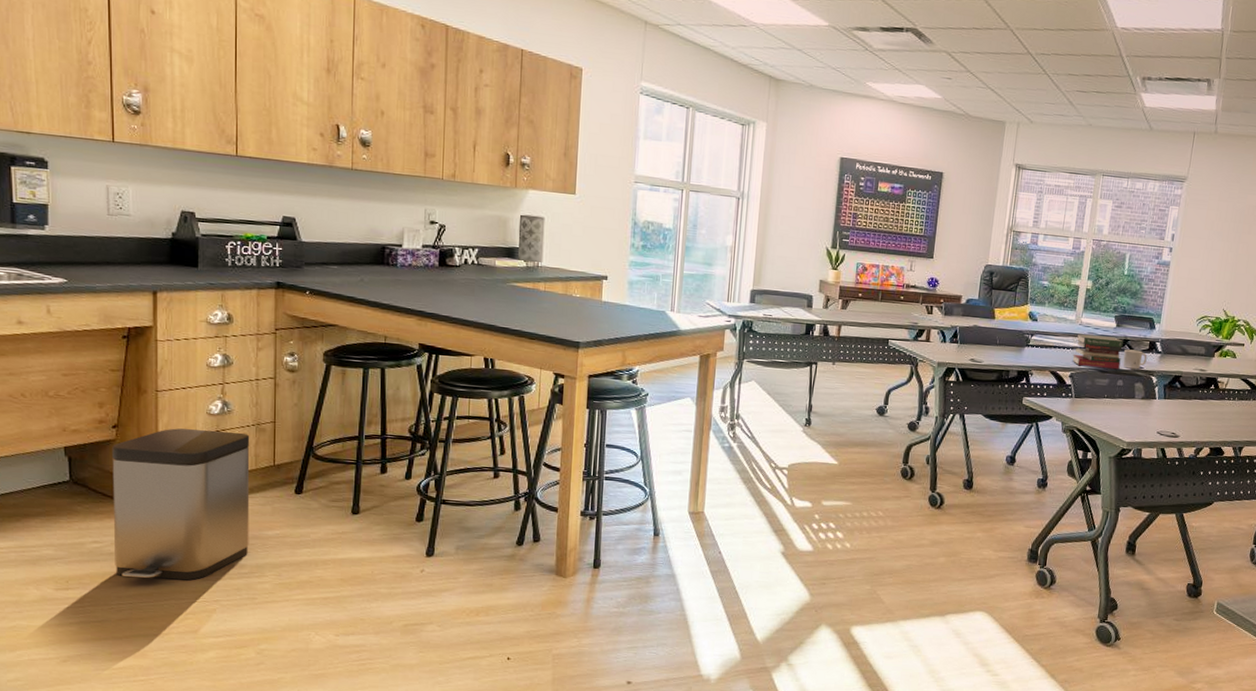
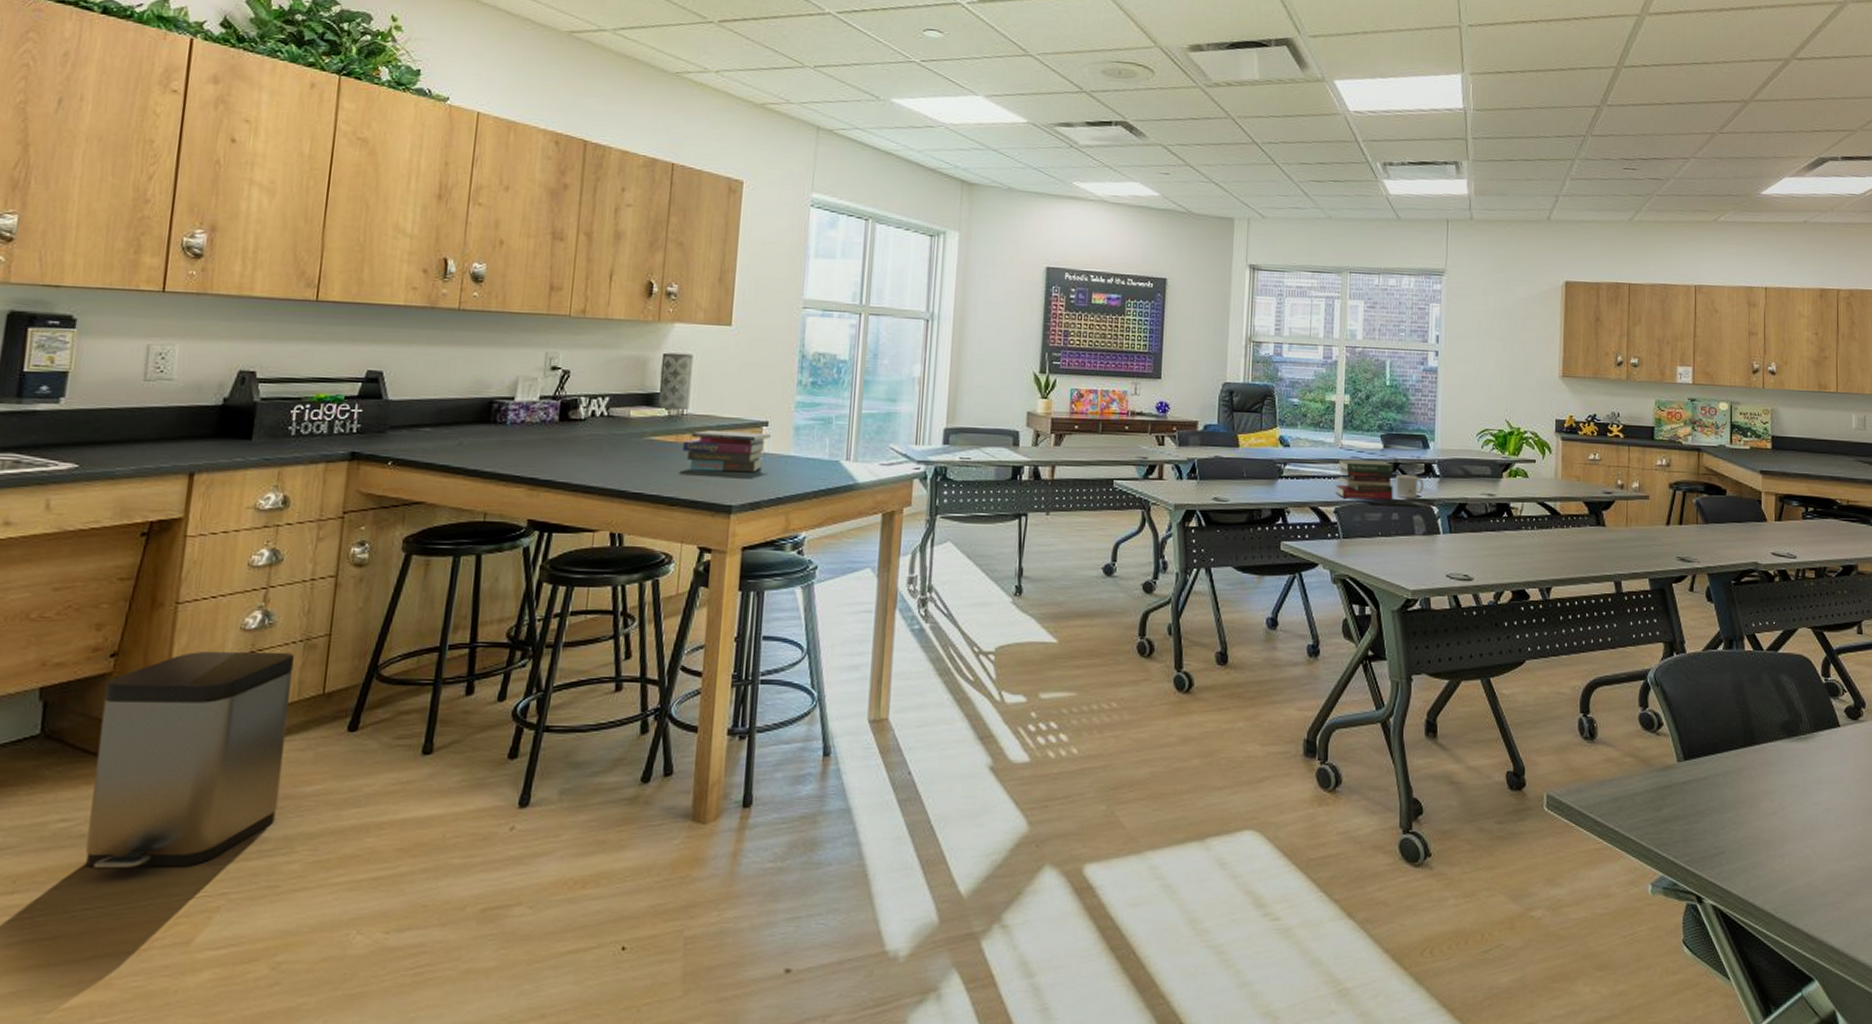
books: none [539,280,609,317] -> present [682,430,771,473]

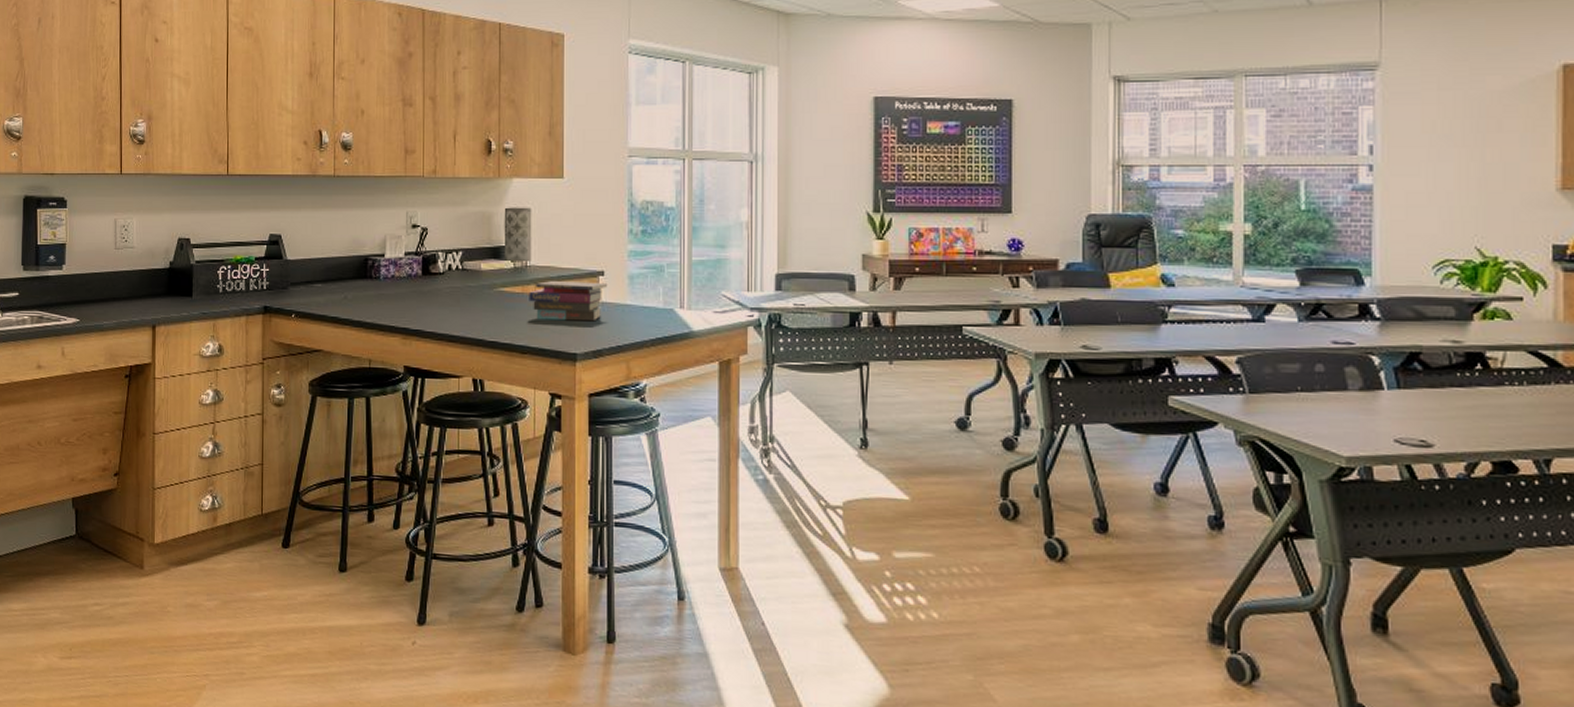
pedal bin: present [85,651,295,869] -> none [113,474,239,651]
books: present [1335,459,1394,501] -> none [1237,300,1315,349]
mug: present [1396,474,1424,498] -> none [1319,317,1359,346]

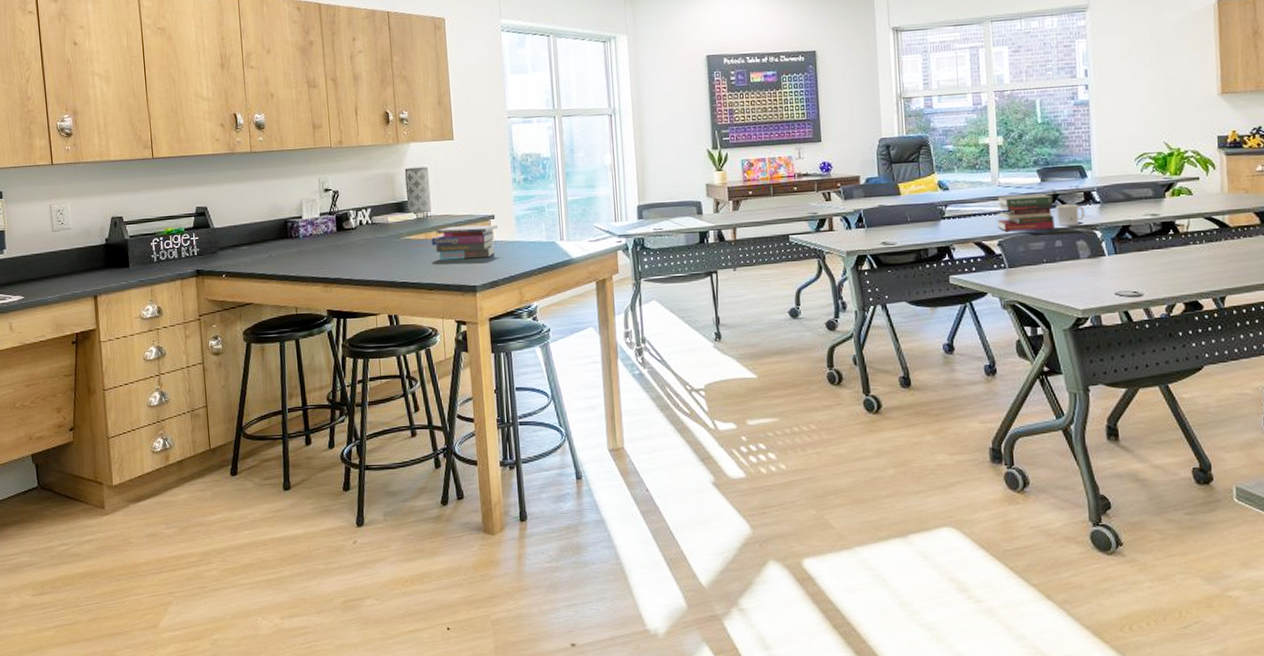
books: none [1237,300,1315,349] -> present [997,193,1055,232]
mug: none [1319,317,1359,346] -> present [1056,204,1085,226]

